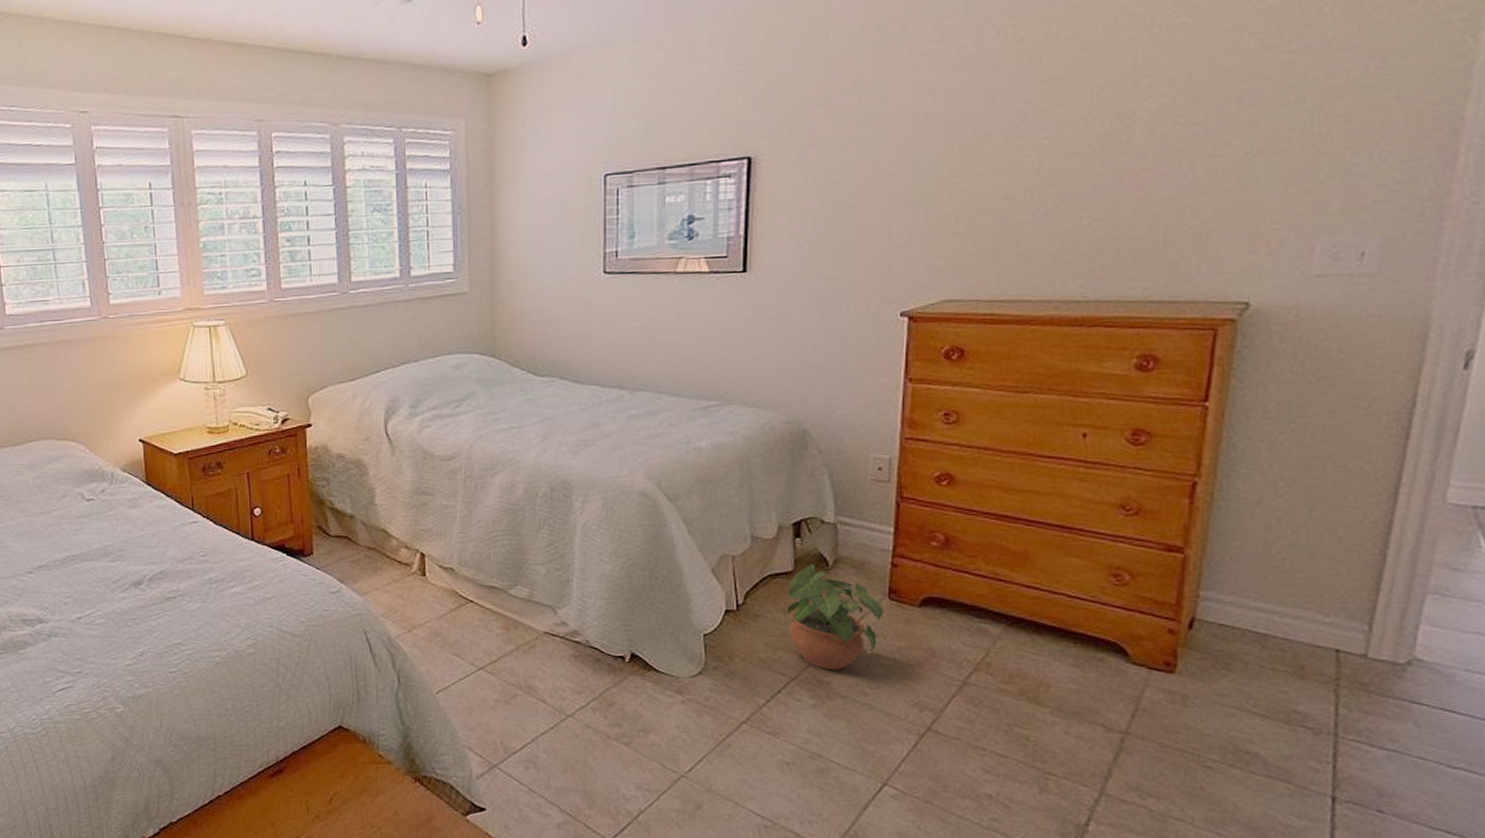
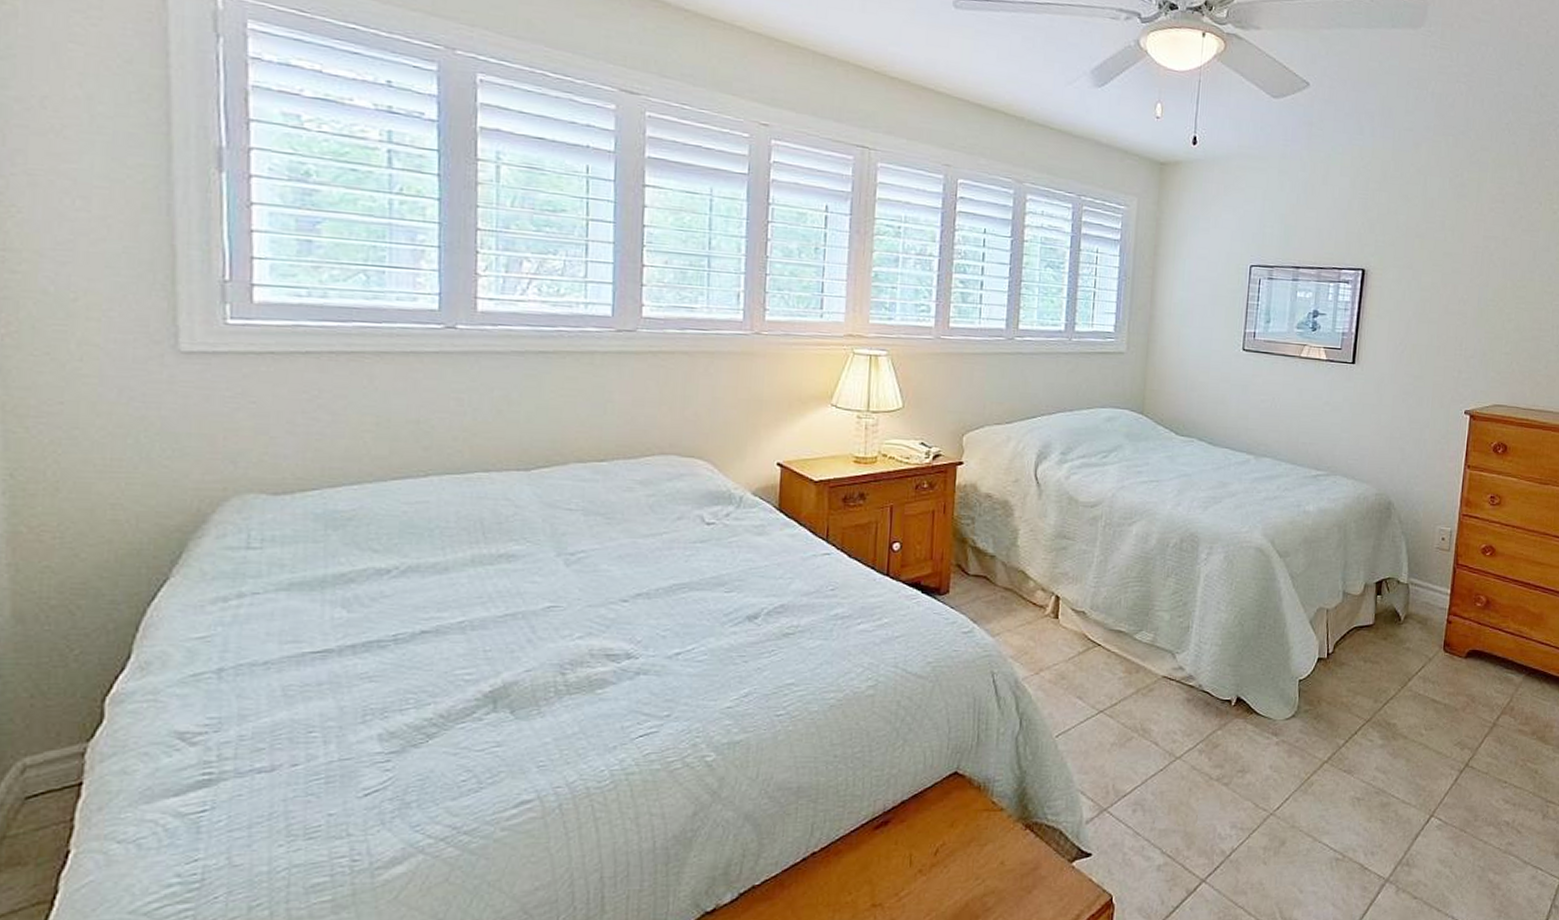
potted plant: present [787,565,885,671] -> none [1366,619,1440,714]

